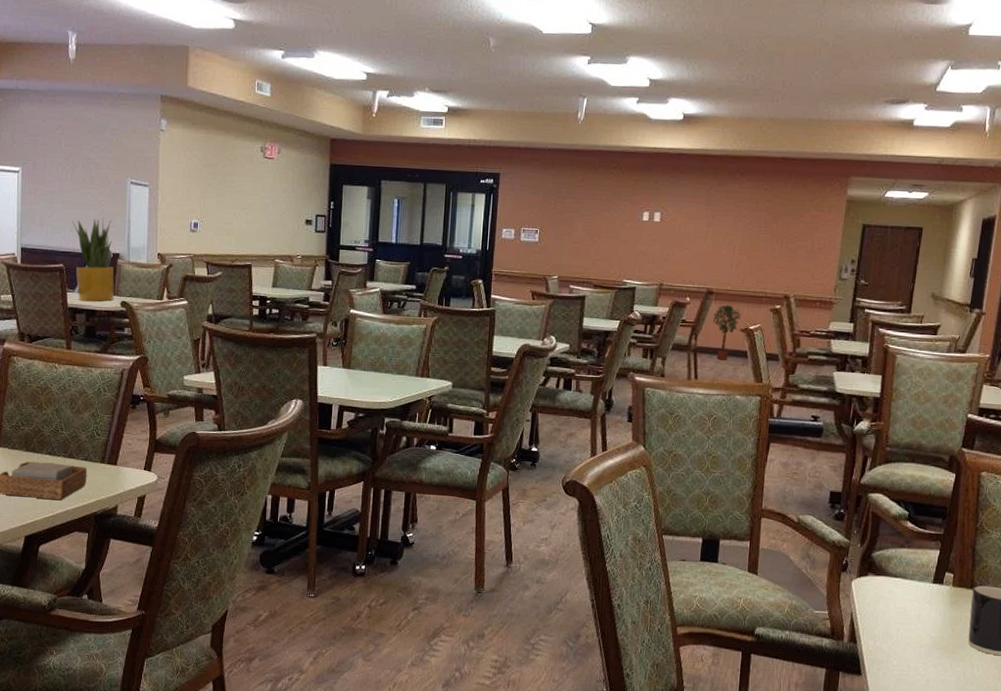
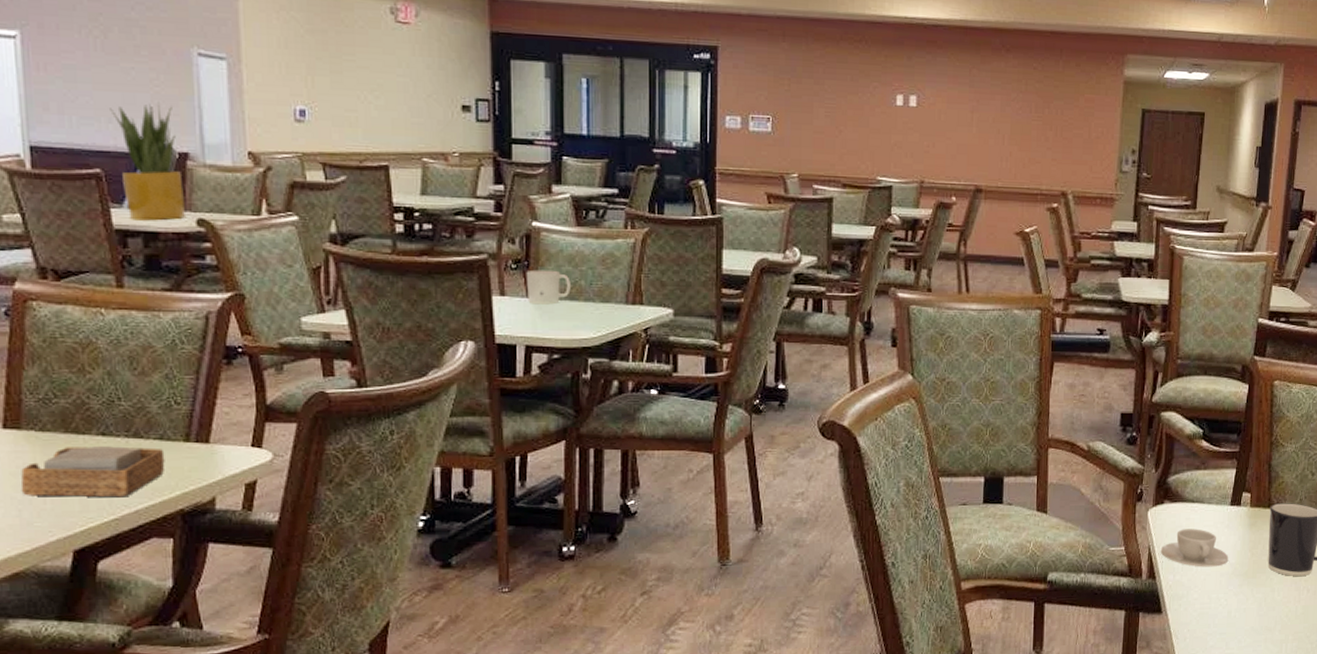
mug: none [343,346,376,375] -> present [526,269,571,305]
potted tree: present [713,305,742,360] -> none [983,204,1016,270]
teacup: none [862,600,929,638] -> present [1160,528,1229,567]

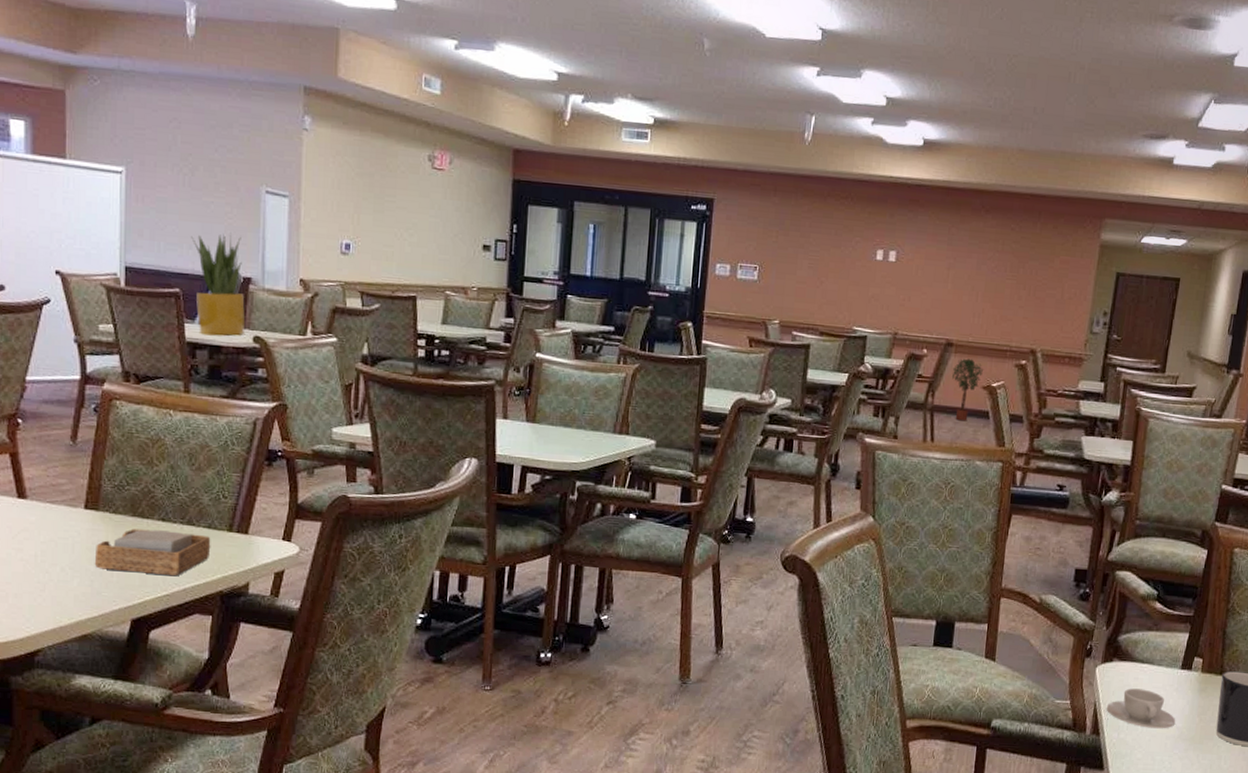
mug: present [526,269,571,305] -> none [526,397,566,430]
potted tree: none [983,204,1016,270] -> present [952,358,984,421]

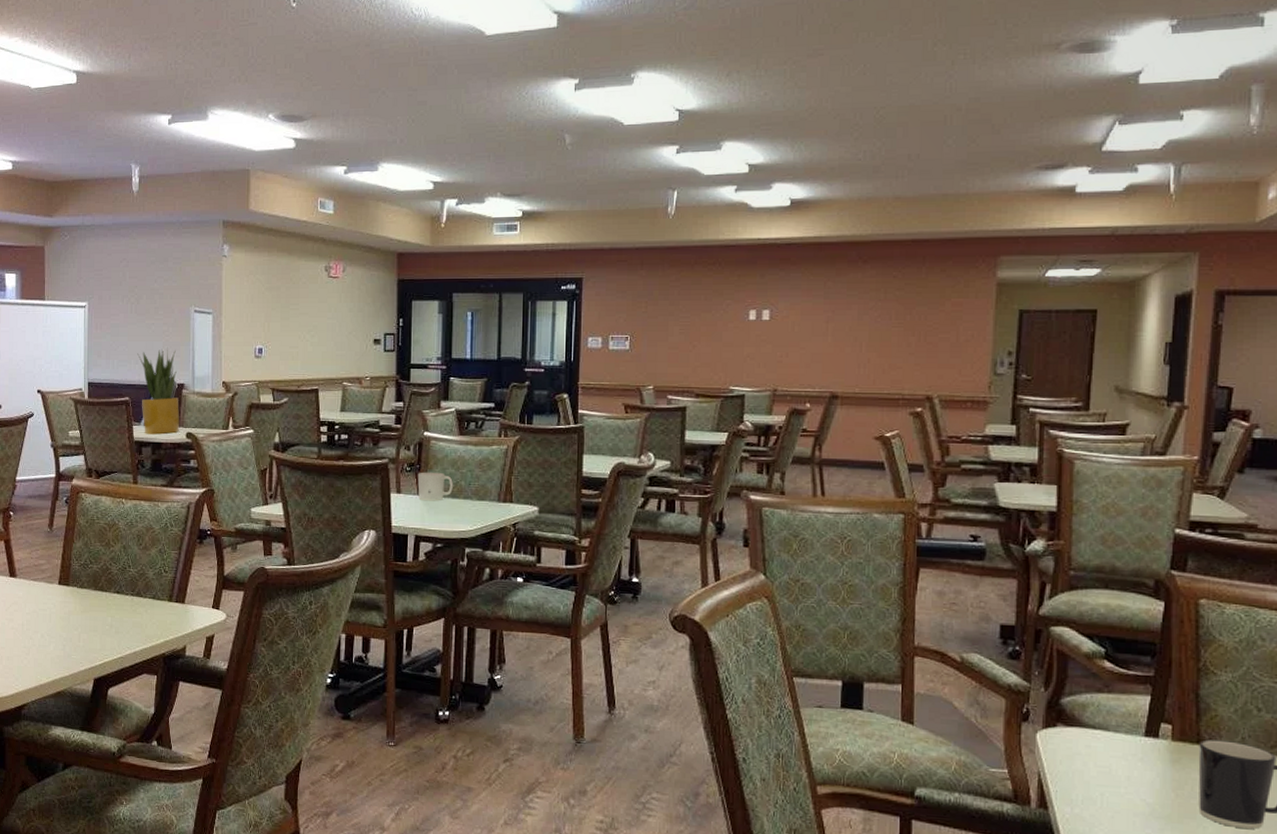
napkin holder: present [94,528,211,577] -> none [66,600,155,641]
mug: none [526,397,566,430] -> present [417,472,453,501]
potted tree: present [952,358,984,421] -> none [839,410,875,474]
teacup: present [1106,688,1176,729] -> none [1053,757,1145,805]

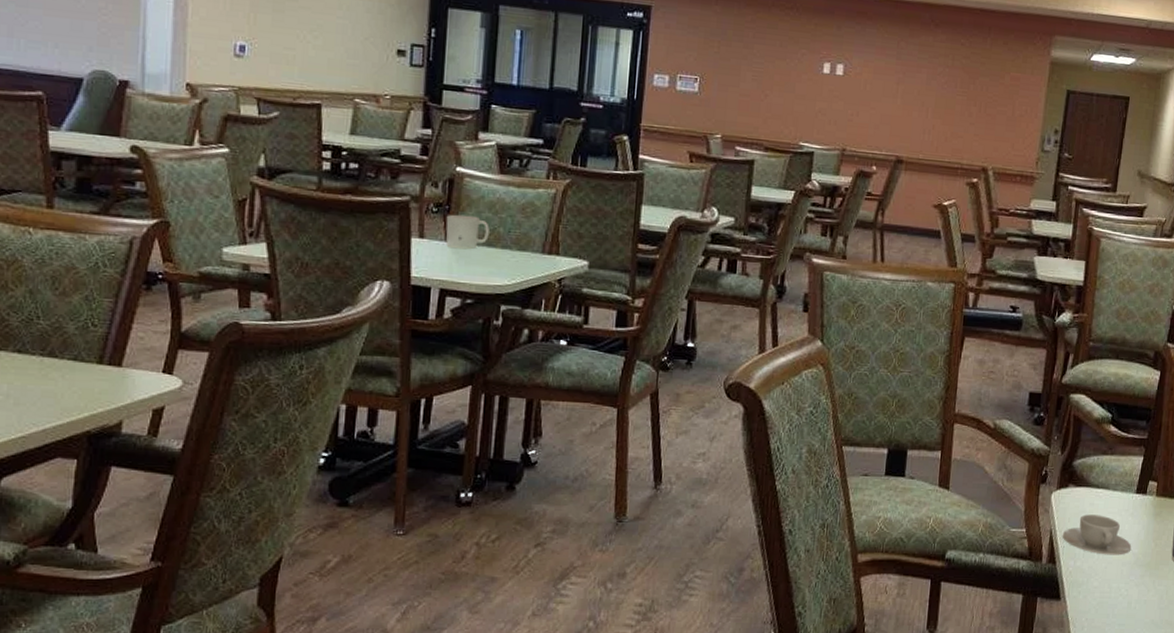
planter: present [137,347,179,434] -> none [57,30,121,145]
teacup: none [1053,757,1145,805] -> present [1062,514,1132,556]

